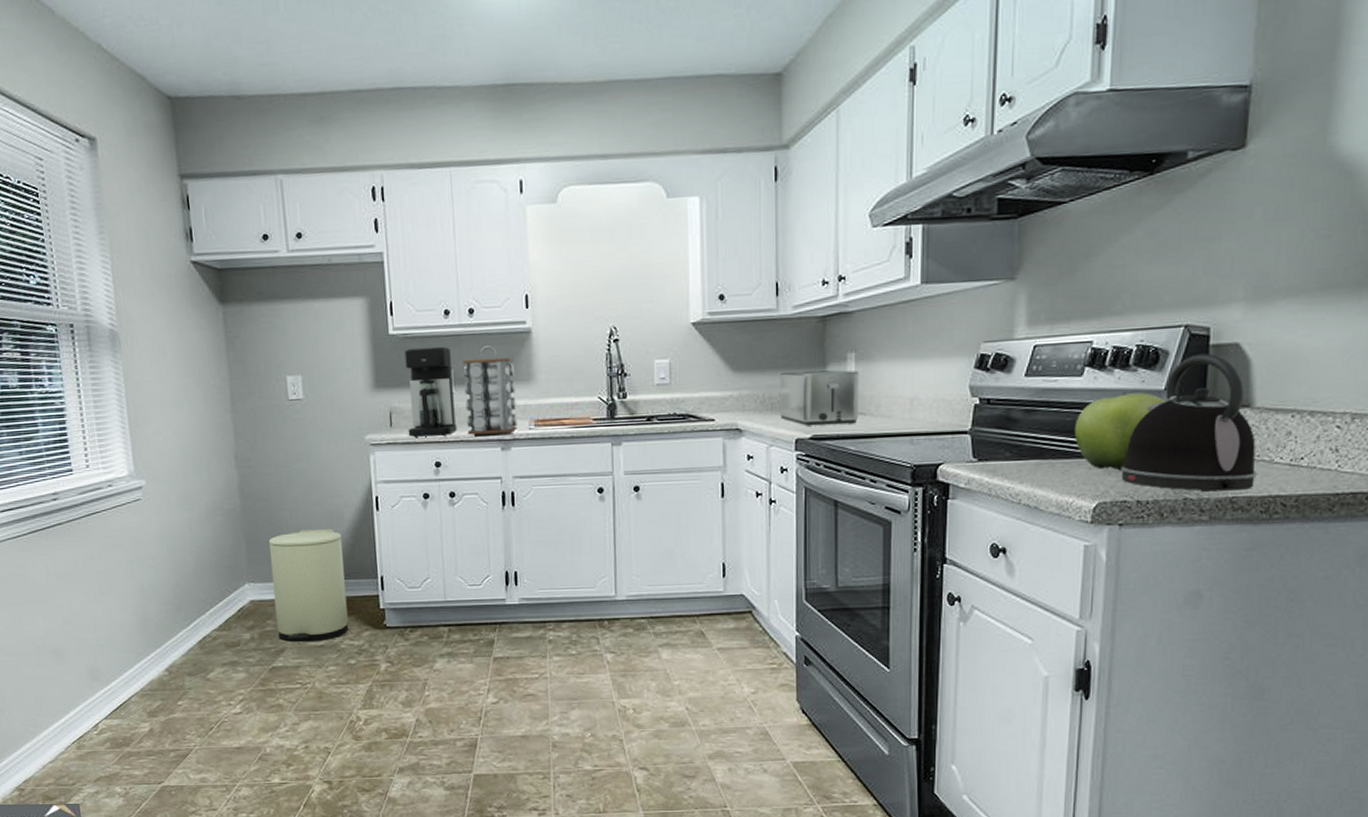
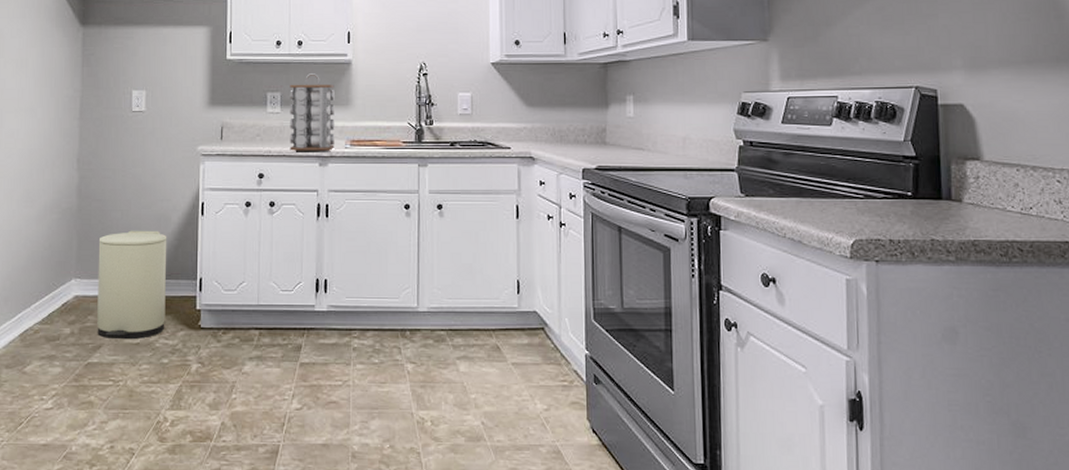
coffee maker: present [404,346,457,437] -> none [236,71,281,150]
toaster: present [779,370,859,426] -> none [567,109,638,158]
fruit: present [1074,392,1165,471] -> none [828,142,905,212]
kettle: present [1121,353,1259,491] -> none [872,111,995,234]

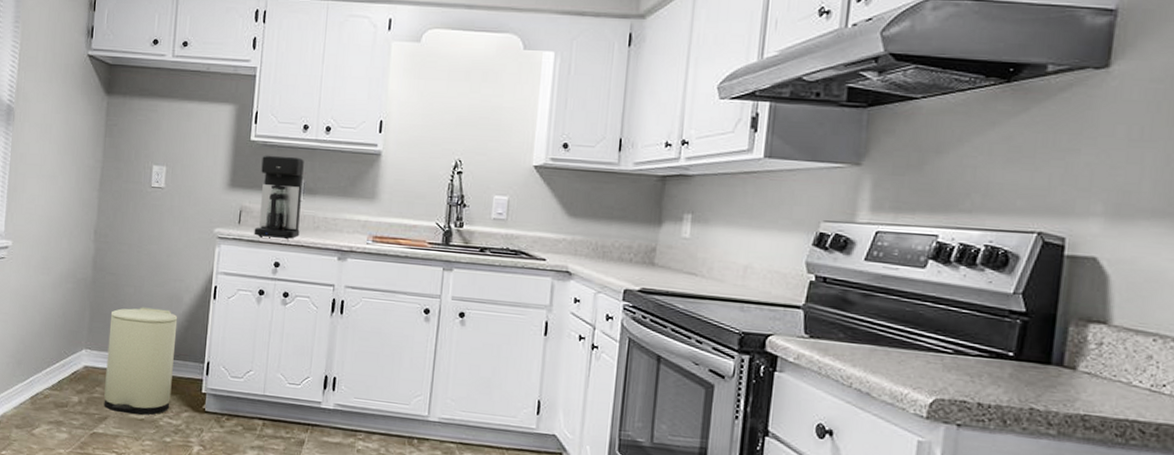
coffee maker: none [236,71,281,150] -> present [254,155,304,239]
spice rack: present [290,73,335,152] -> none [308,162,361,246]

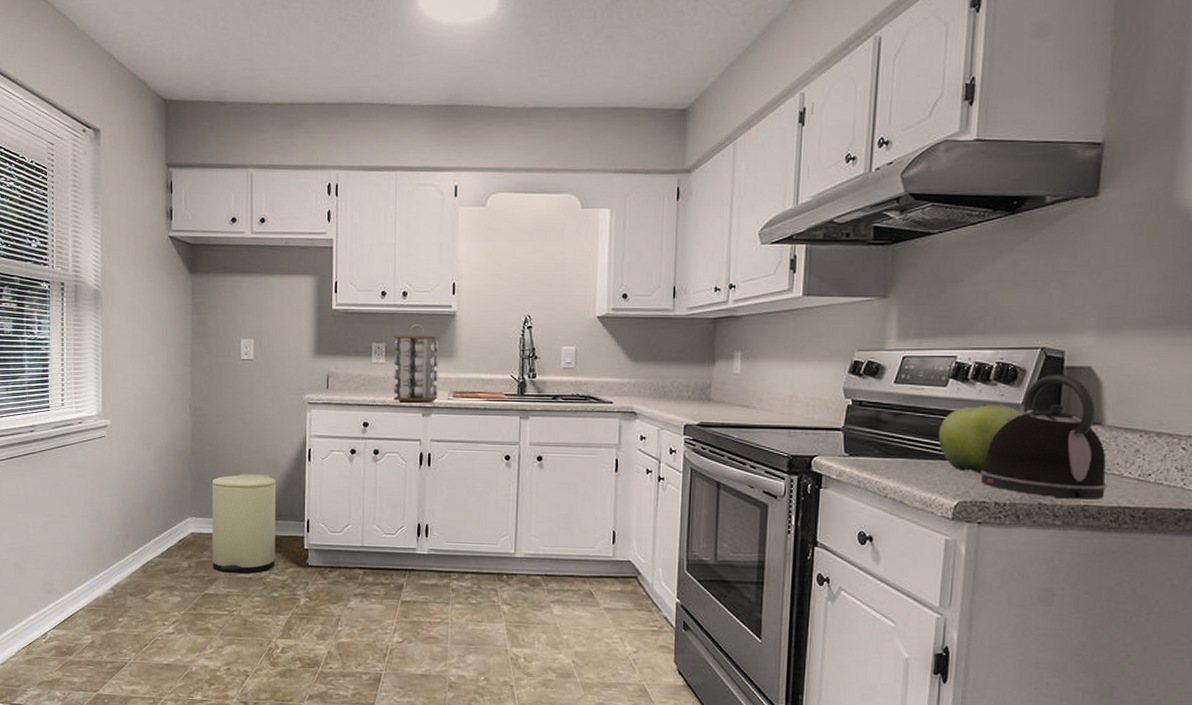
coffee maker: present [254,155,304,239] -> none [342,322,385,400]
spice rack: none [308,162,361,246] -> present [394,325,439,403]
fruit: none [913,290,1014,370] -> present [938,404,1023,474]
kettle: none [962,262,1114,409] -> present [981,374,1109,500]

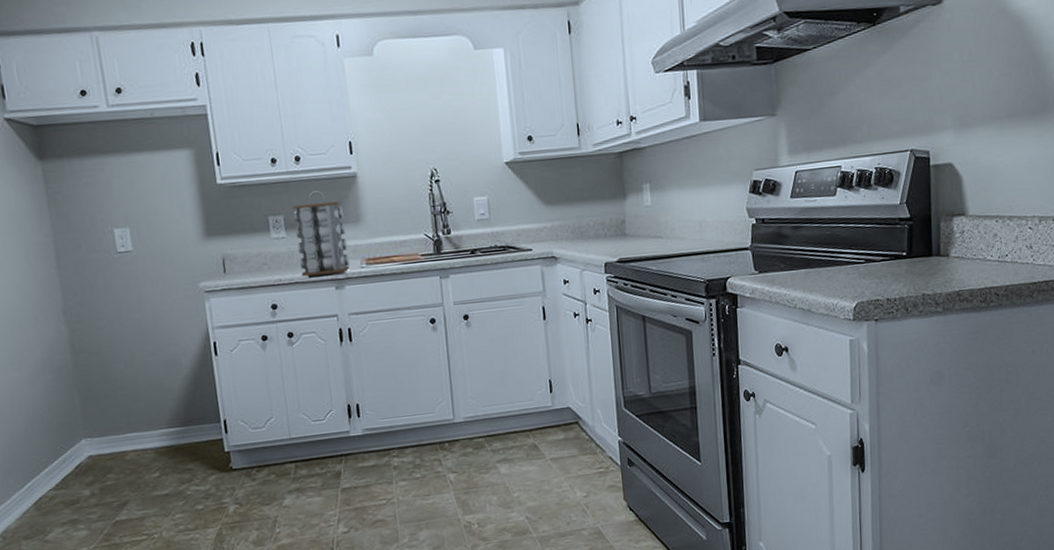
pedal bin: present [212,473,276,574] -> none [104,377,193,494]
fruit: present [938,404,1023,474] -> none [833,207,901,275]
kettle: present [981,374,1109,500] -> none [872,172,976,288]

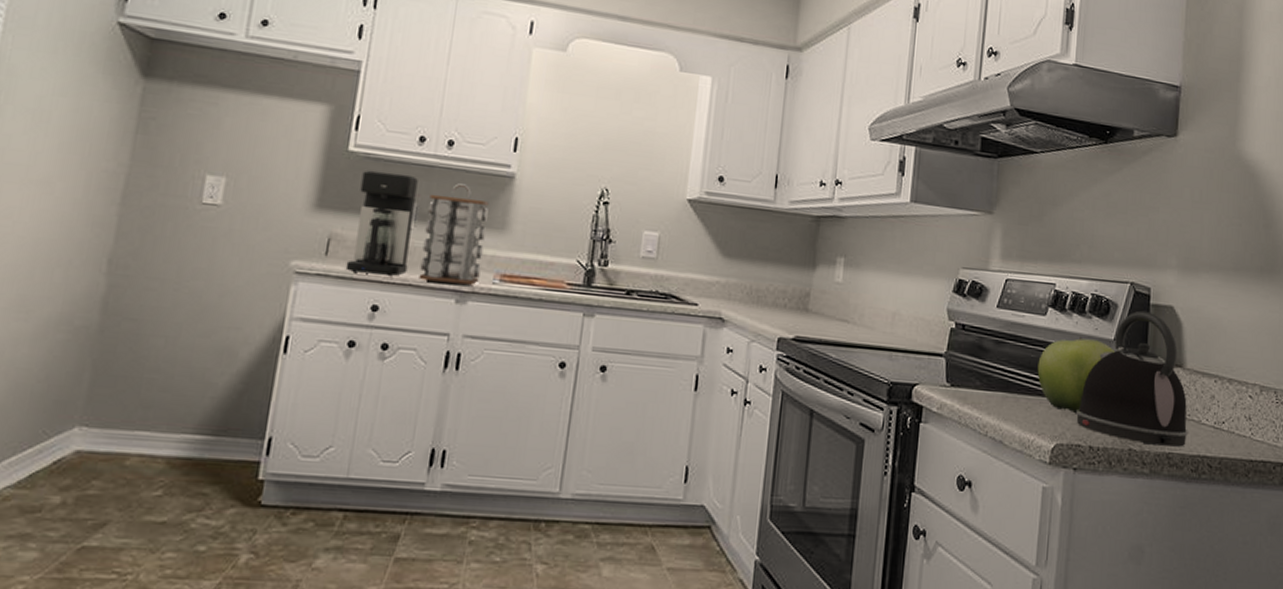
coffee maker: none [234,193,292,282] -> present [345,170,418,276]
fruit: none [833,207,901,275] -> present [1037,337,1114,414]
kettle: none [872,172,976,288] -> present [1076,310,1189,447]

